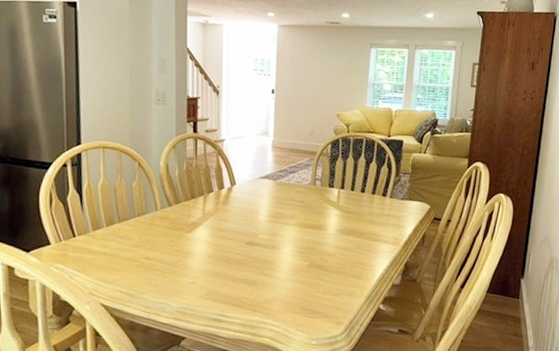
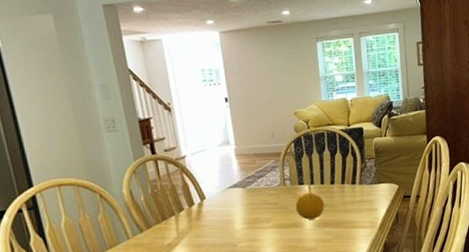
fruit: none [321,196,352,225] -> present [295,191,325,221]

